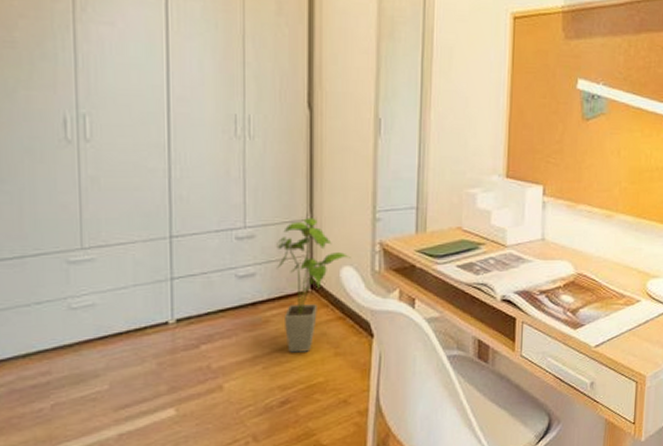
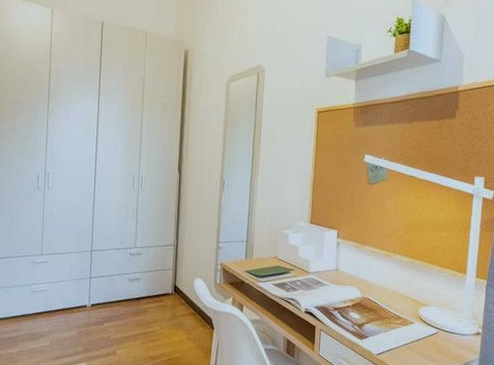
house plant: present [277,218,351,353] -> none [153,244,201,335]

